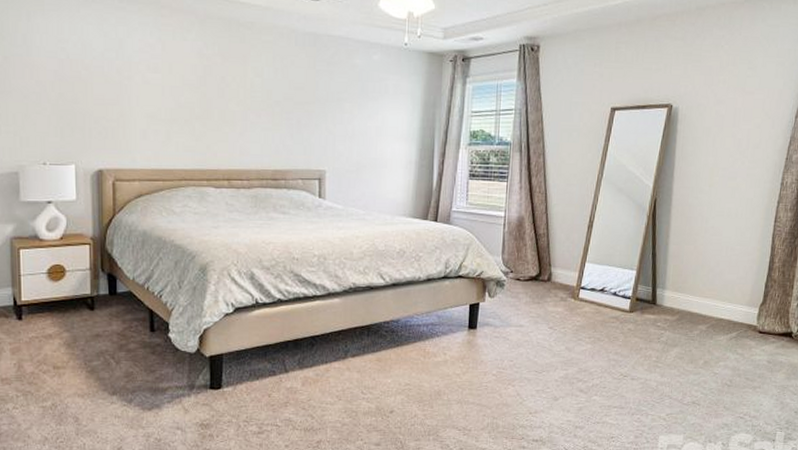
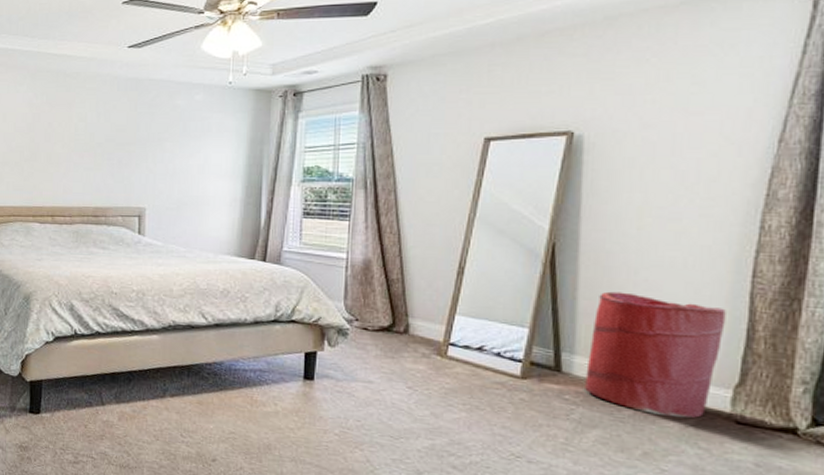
laundry hamper: none [671,237,758,333] -> present [585,291,726,418]

